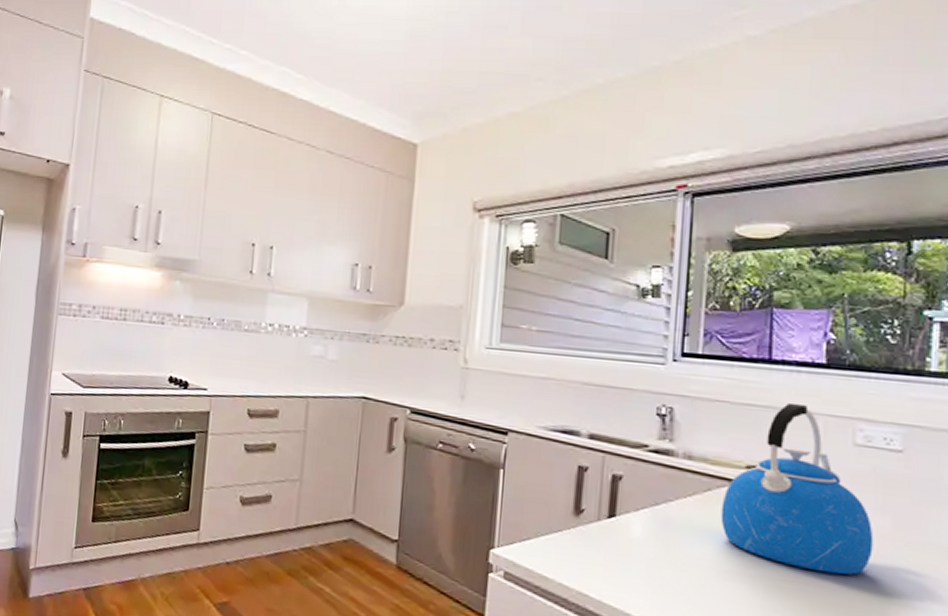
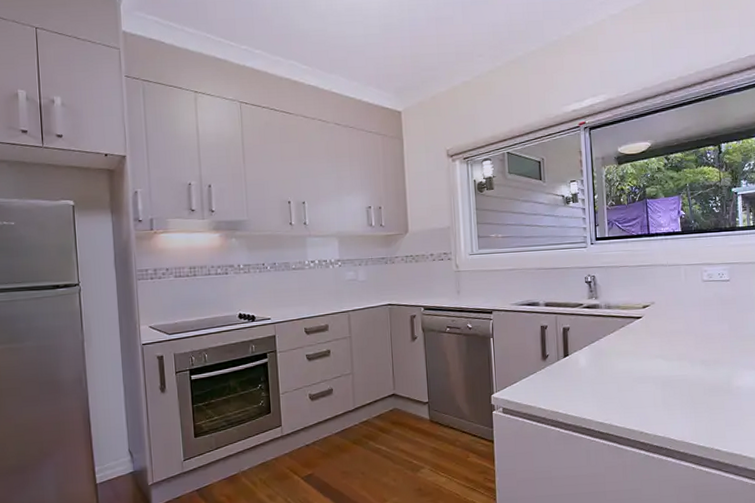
kettle: present [720,402,874,576] -> none [631,260,720,366]

